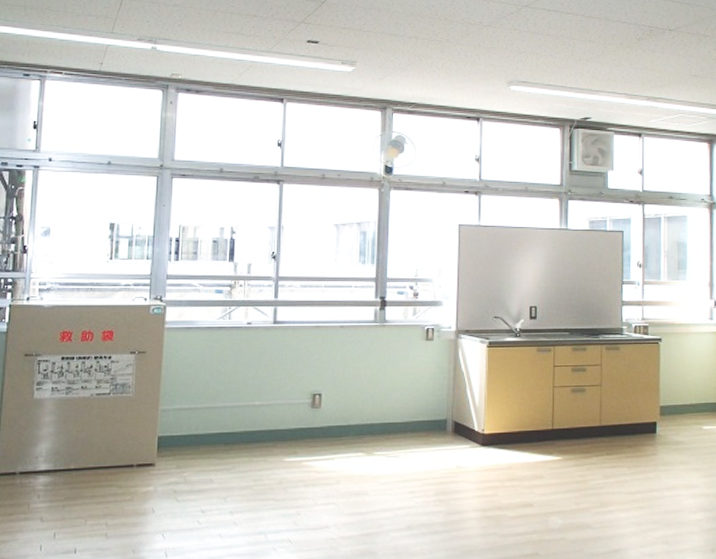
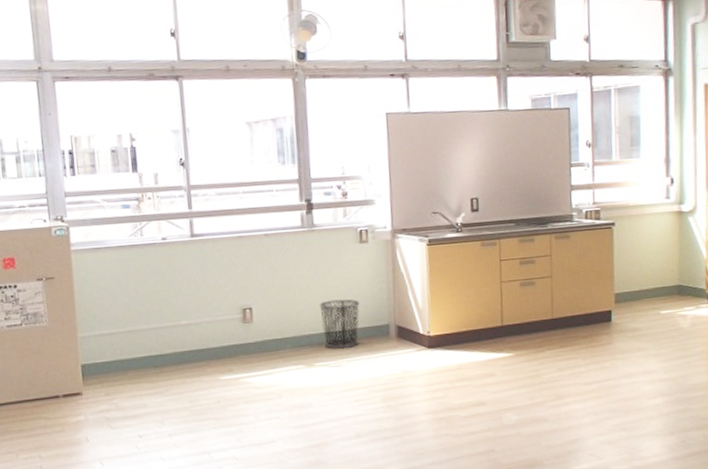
waste bin: none [384,392,421,440] -> present [319,299,360,349]

